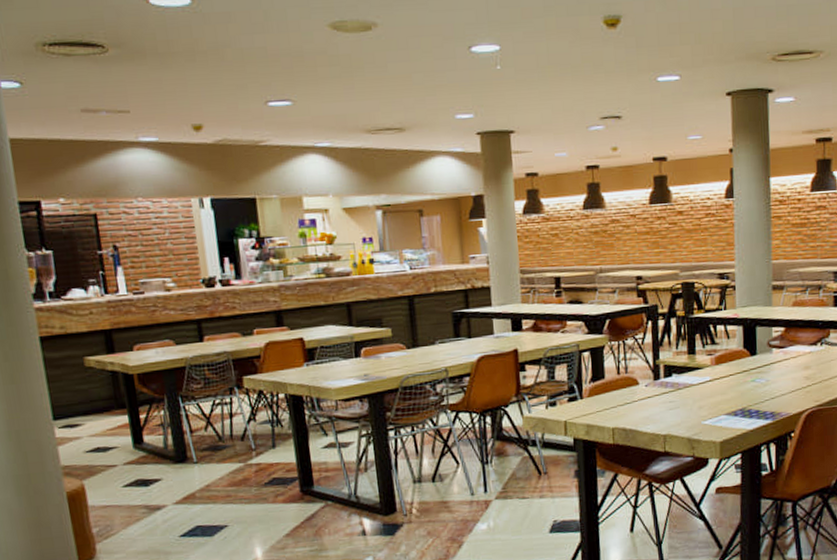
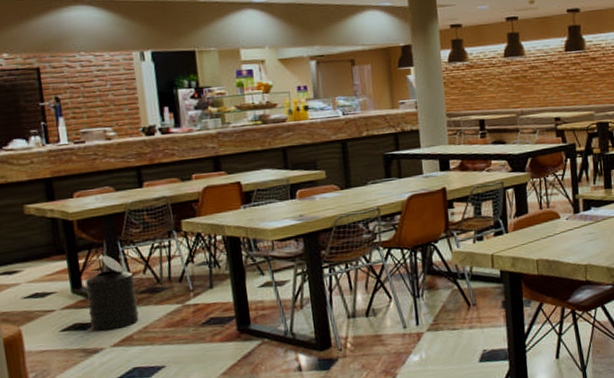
trash can: none [147,411,201,489] -> present [85,256,139,332]

